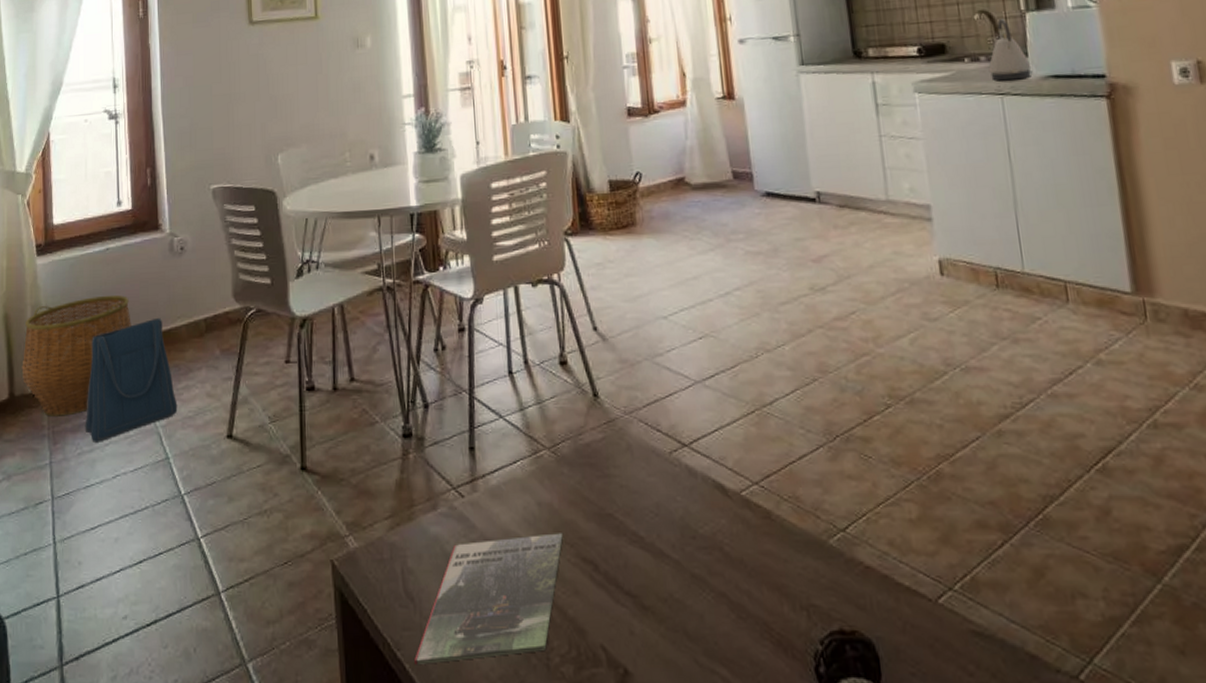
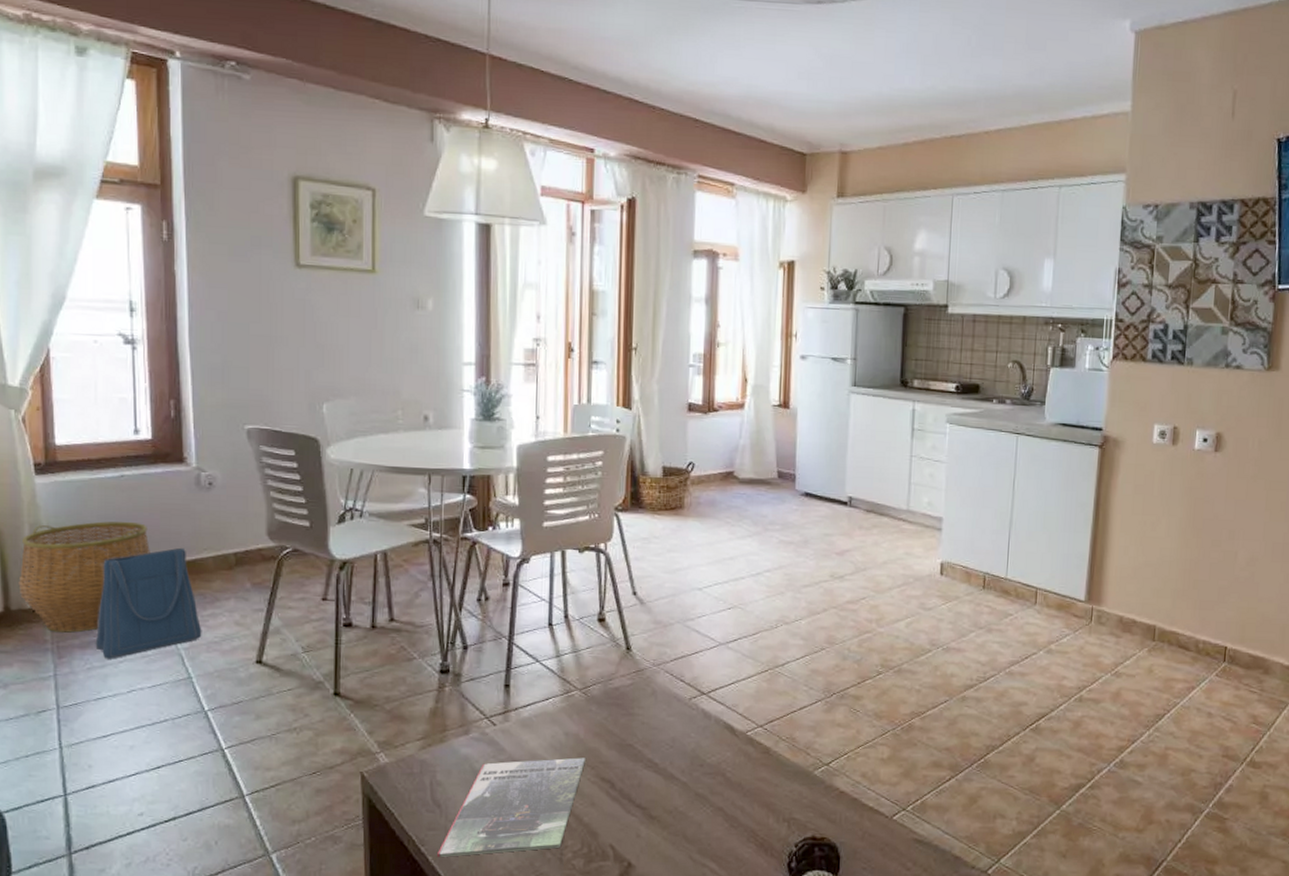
kettle: present [988,19,1032,83] -> none [1011,370,1046,425]

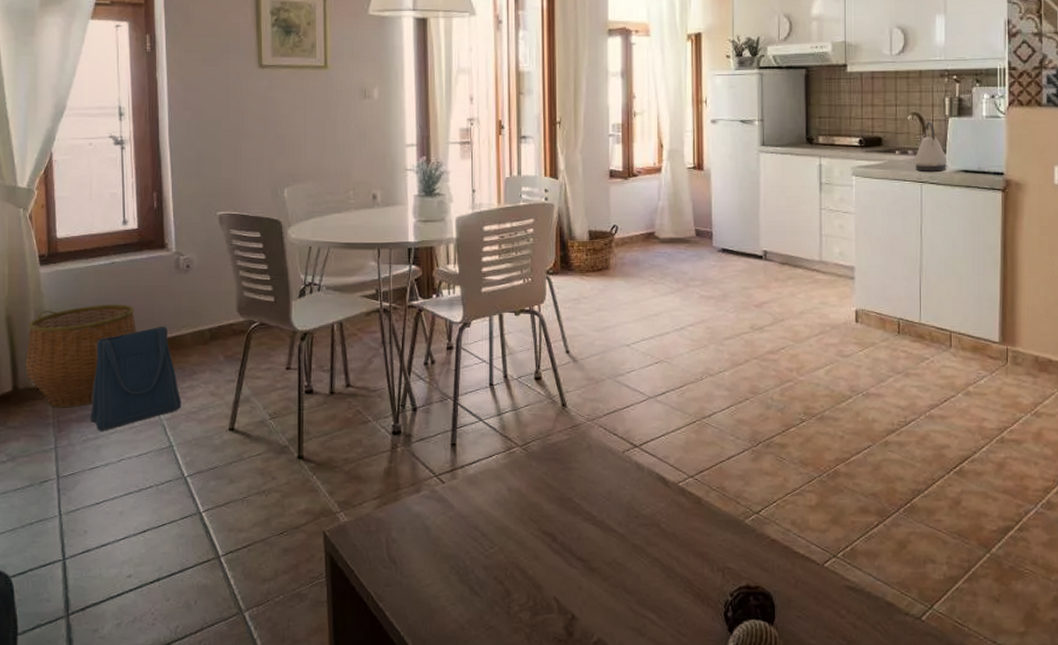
magazine: present [437,757,585,858] -> none [394,512,528,613]
kettle: none [1011,370,1046,425] -> present [914,121,948,173]

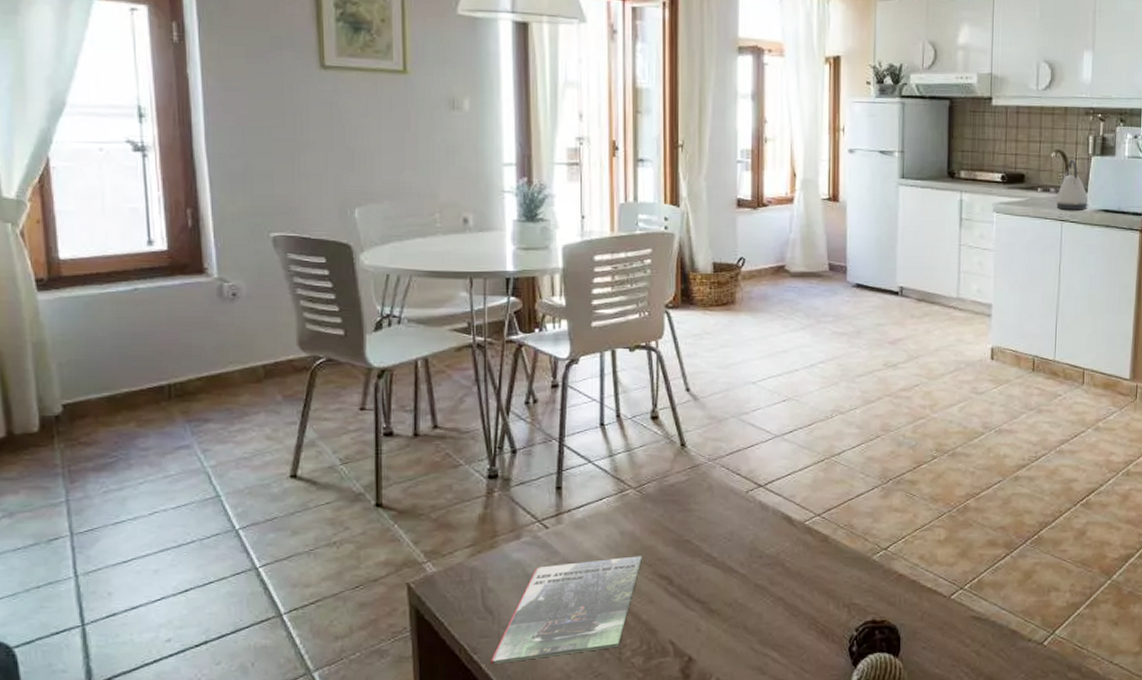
basket: present [25,304,137,408] -> none [22,336,170,456]
shopping bag: present [90,326,182,431] -> none [111,362,230,481]
magazine: none [394,512,528,613] -> present [491,556,642,665]

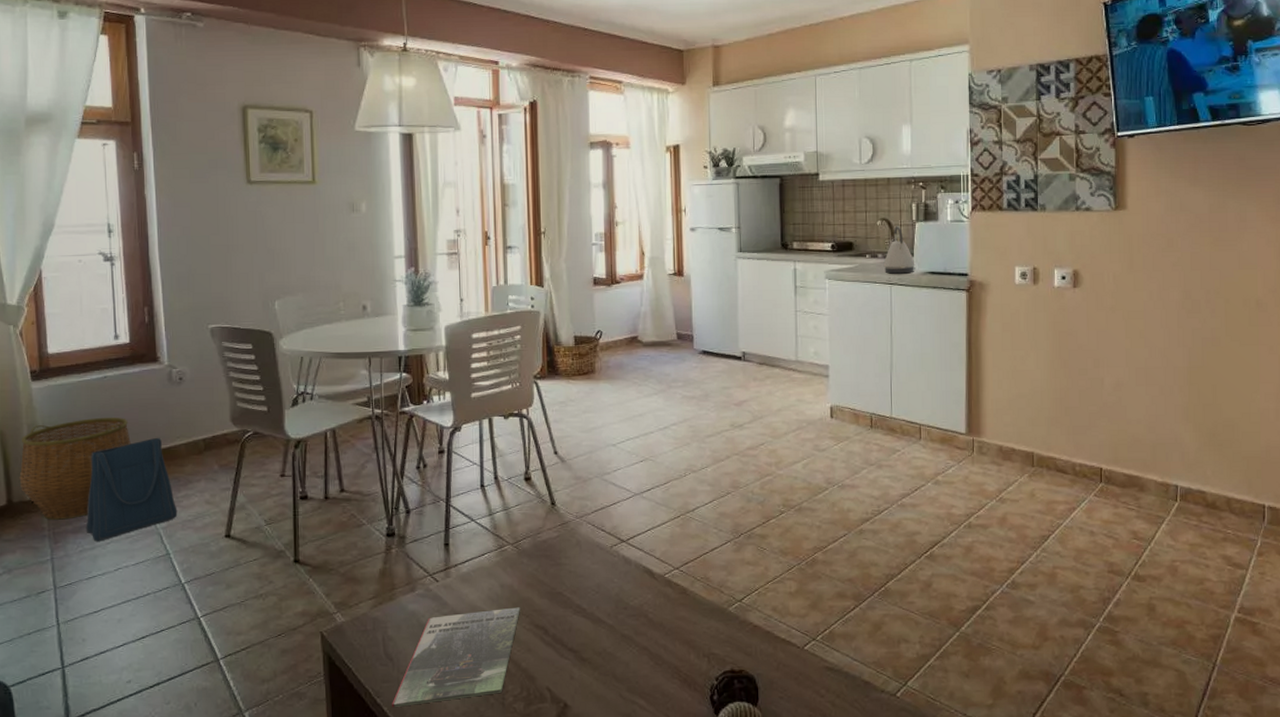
basket: none [22,336,170,456] -> present [19,417,131,520]
shopping bag: none [111,362,230,481] -> present [85,437,178,541]

